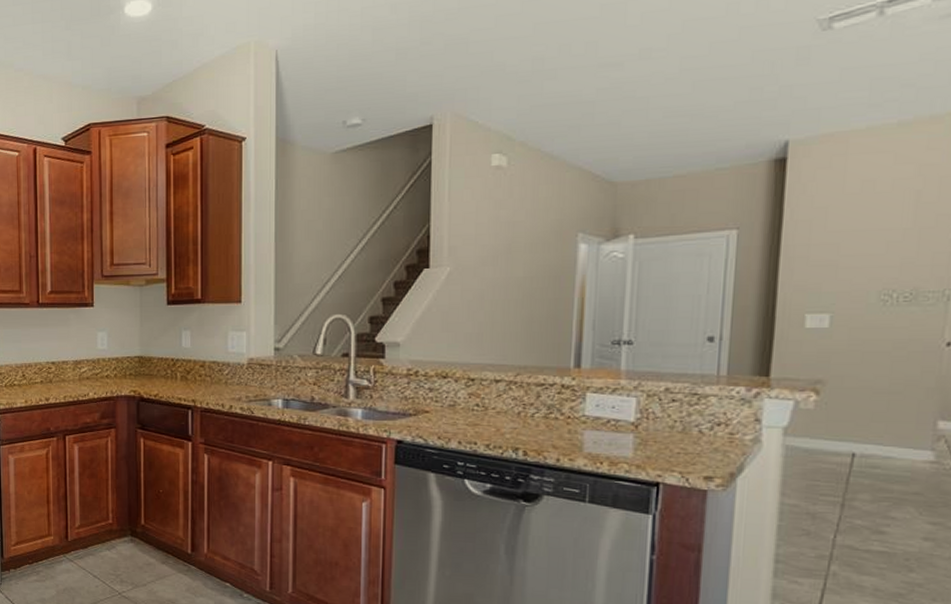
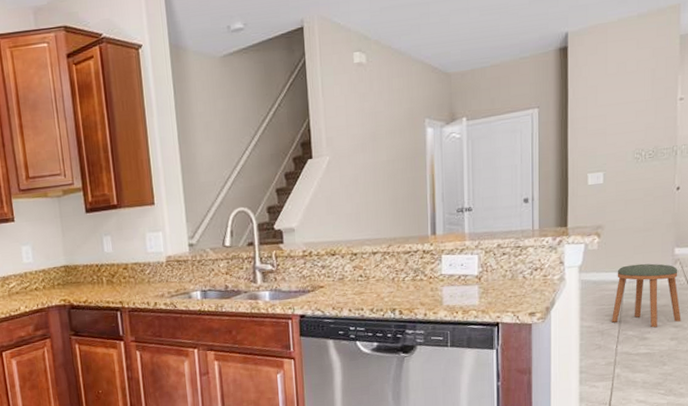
stool: none [828,434,943,521] -> present [611,263,681,328]

